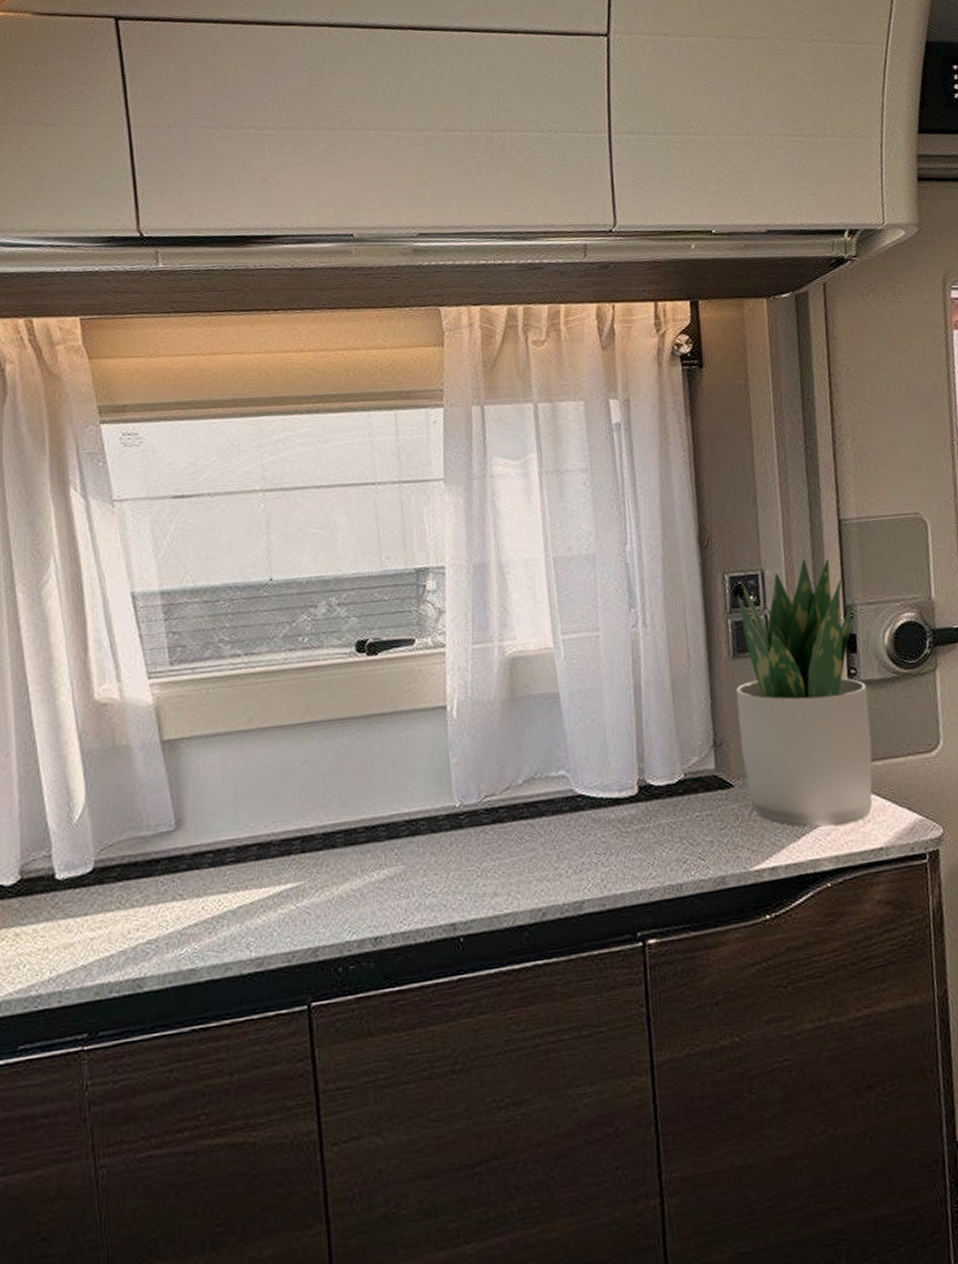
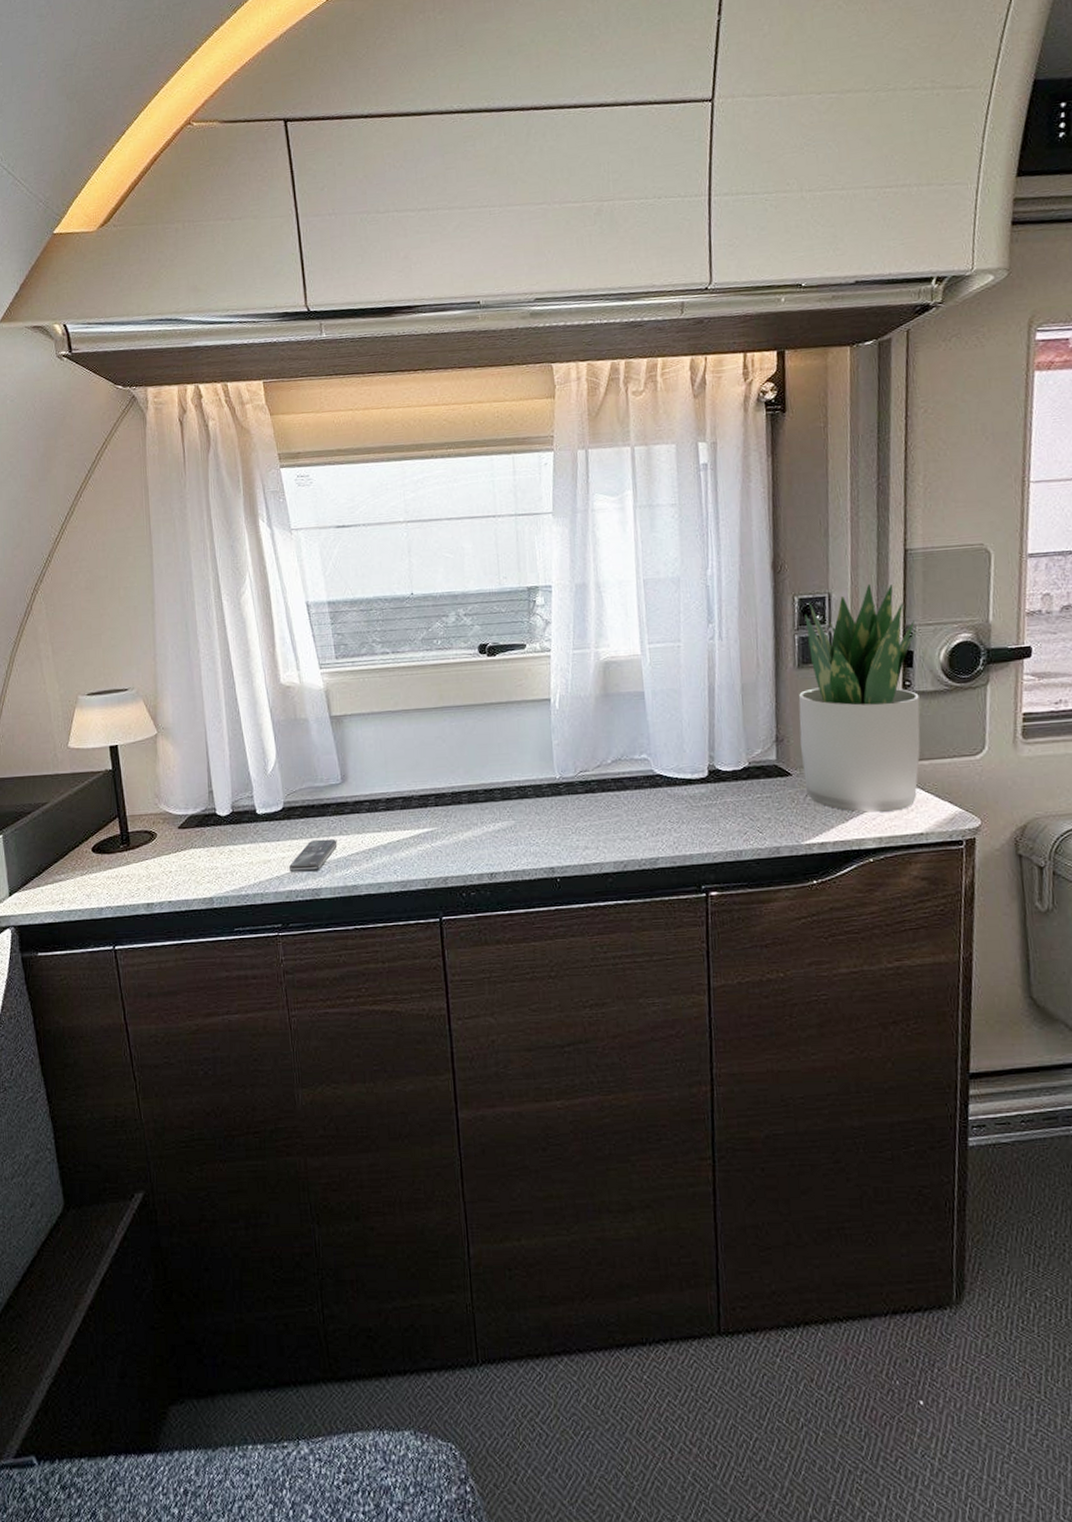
mobile phone: none [99,906,169,960] -> present [288,839,338,874]

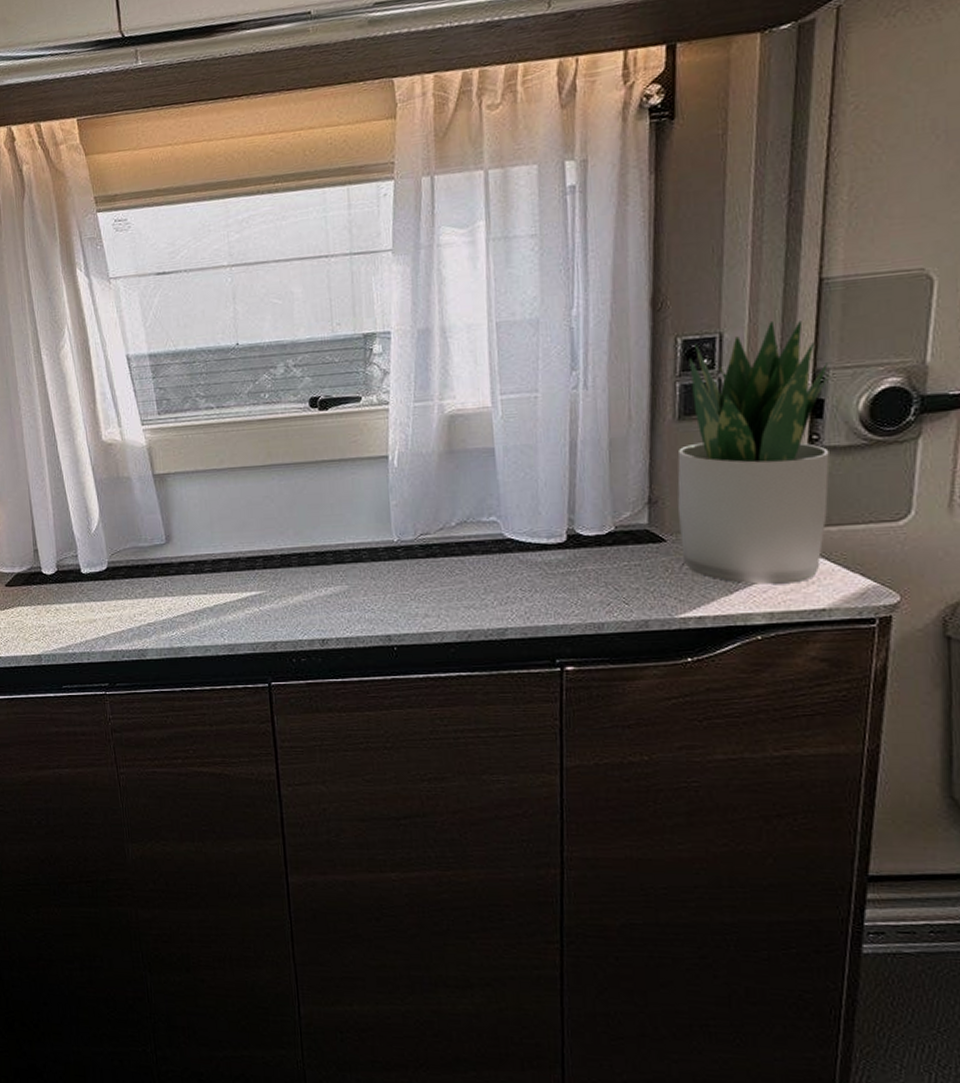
mobile phone: present [288,839,338,874] -> none [114,600,163,634]

